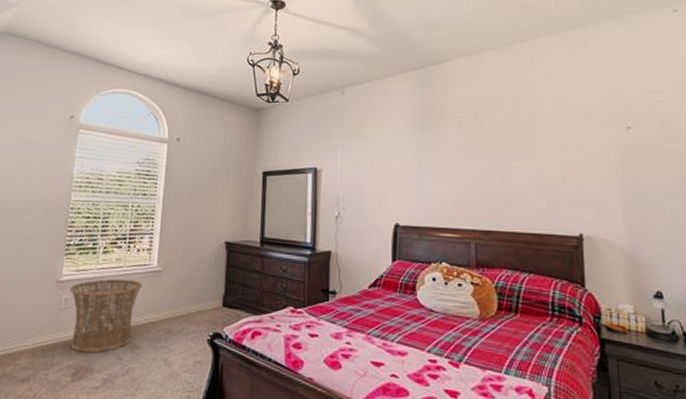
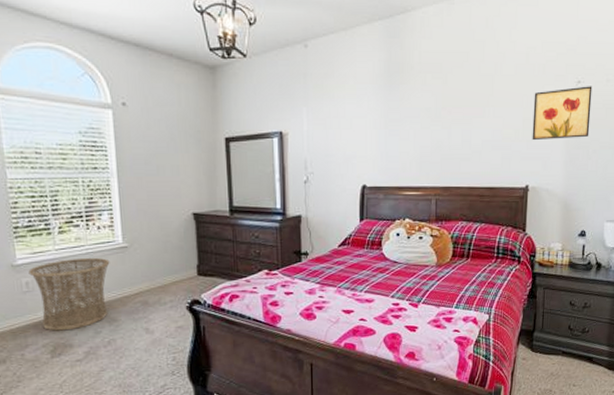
wall art: none [578,132,650,186] -> present [532,86,593,141]

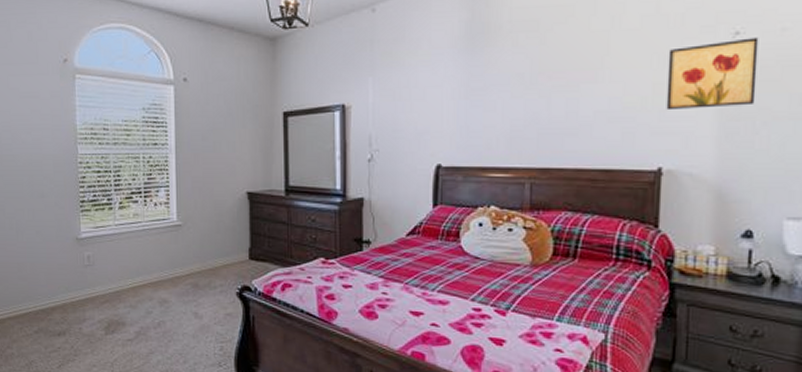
basket: present [28,257,110,331] -> none [90,234,164,308]

